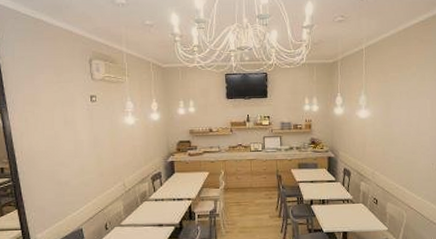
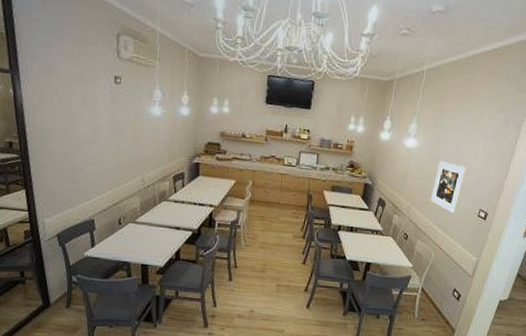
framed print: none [392,125,420,173] -> present [431,161,467,214]

